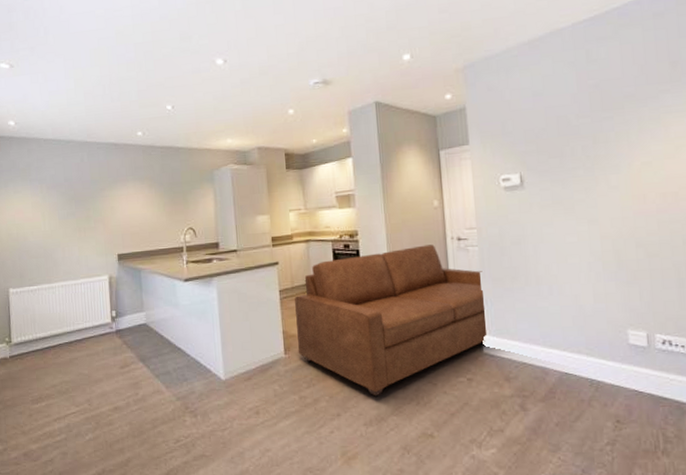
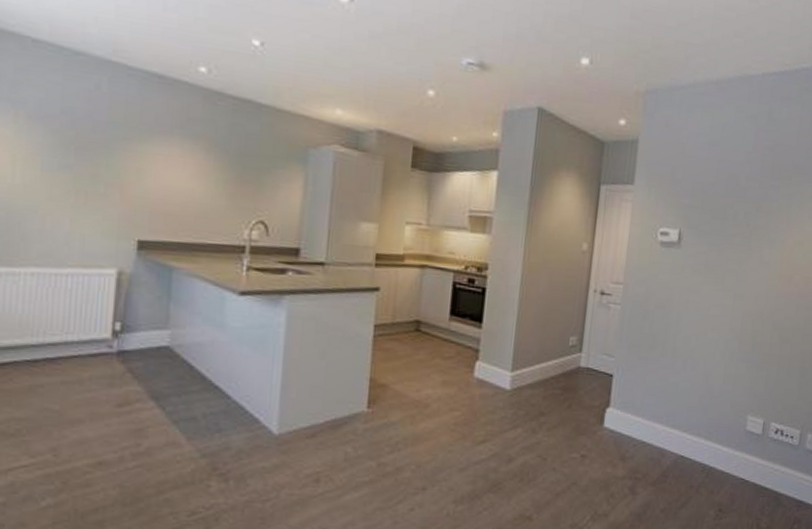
sofa: present [295,244,486,397] -> none [387,294,620,469]

